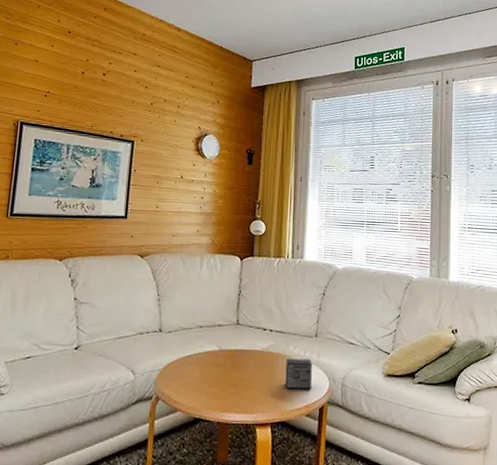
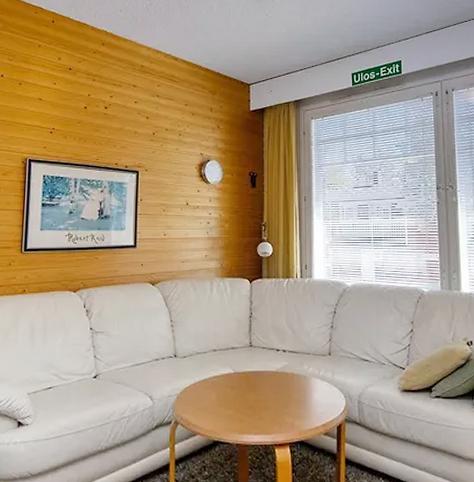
small box: present [285,358,312,390] -> none [301,377,329,409]

